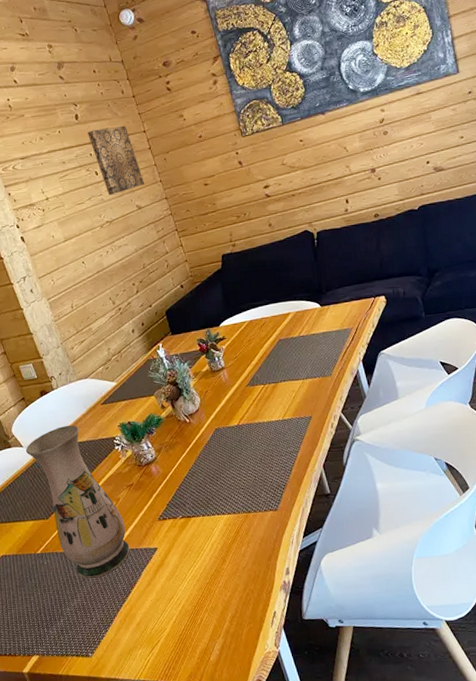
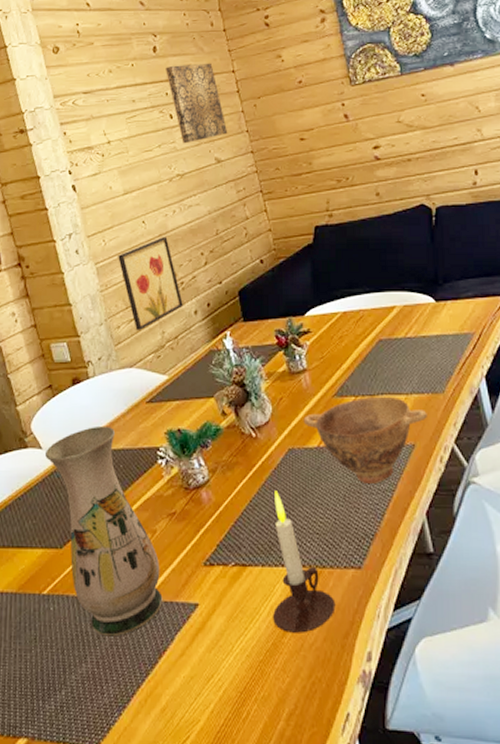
wall art: none [65,273,122,349] -> present [118,237,183,330]
candle: none [207,460,260,561] -> present [273,491,336,633]
bowl: none [225,382,320,449] -> present [303,396,427,484]

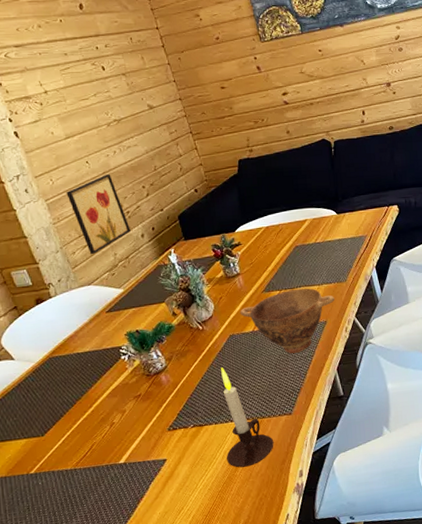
vase: present [45,425,163,637] -> none [18,334,137,496]
wall art: present [166,63,228,144] -> none [93,20,157,93]

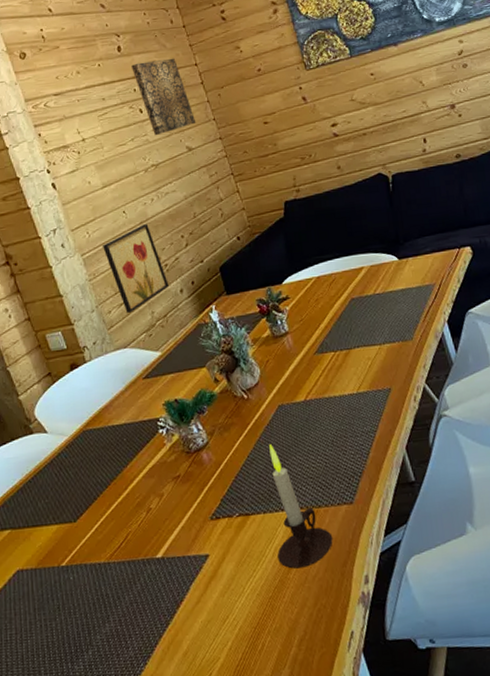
wall art: none [93,20,157,93] -> present [131,58,196,136]
bowl: present [240,288,335,354] -> none [289,348,400,428]

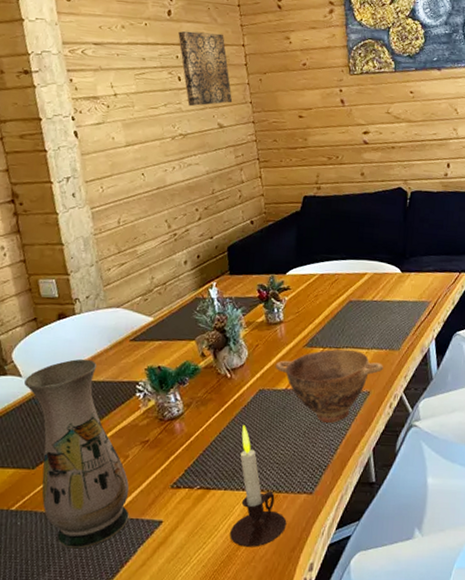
vase: none [51,404,176,596] -> present [24,359,130,549]
wall art: present [103,224,169,313] -> none [114,190,174,274]
bowl: none [289,348,400,428] -> present [275,348,383,423]

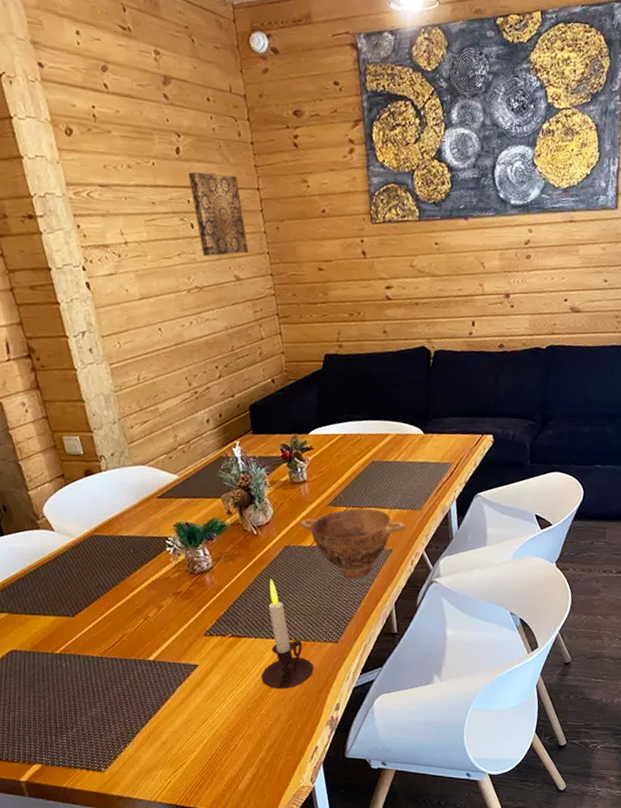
vase: present [24,359,130,549] -> none [58,514,167,689]

